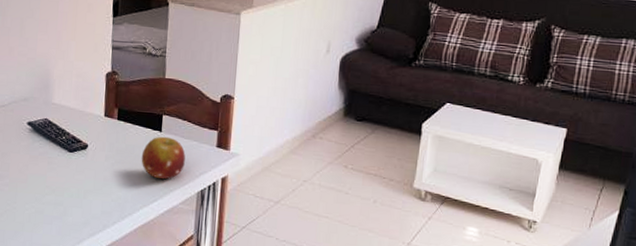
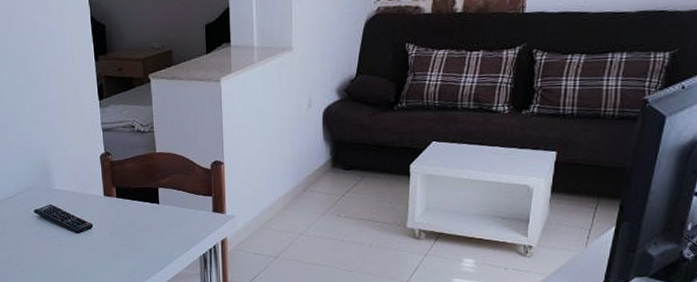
fruit: present [141,136,185,180] -> none [143,208,185,248]

